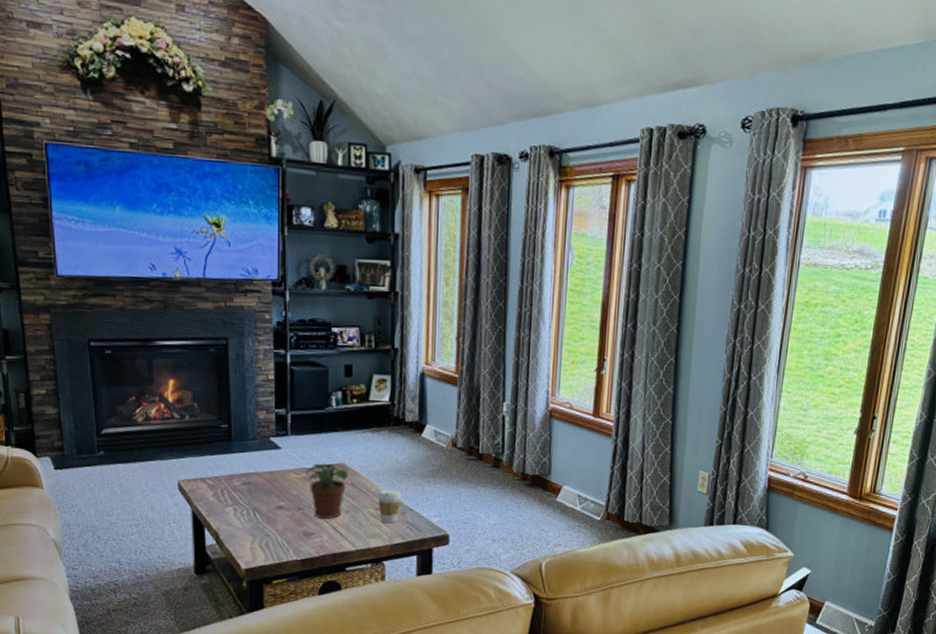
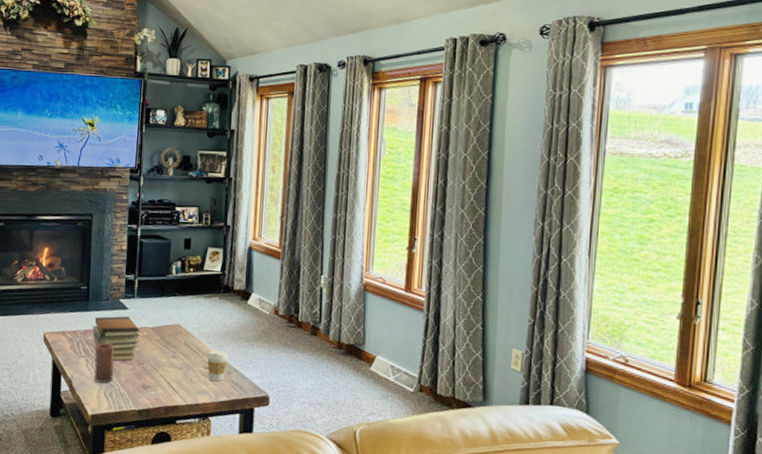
book stack: none [239,457,297,508] -> present [92,316,140,361]
candle: none [245,488,269,533] -> present [94,343,114,383]
potted plant: present [306,463,349,519] -> none [147,323,184,374]

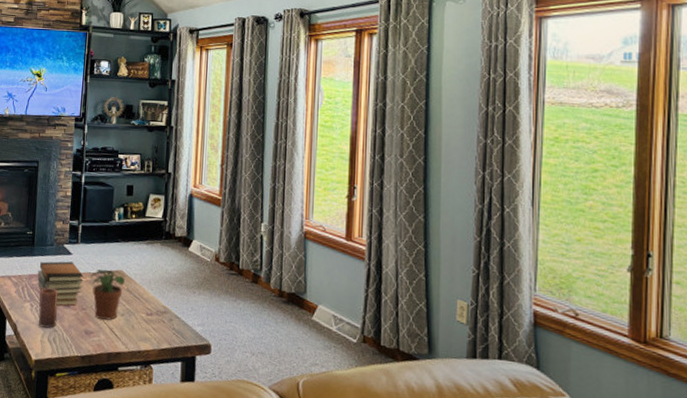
potted plant: none [147,323,184,374] -> present [90,269,126,320]
coffee cup: present [207,349,228,382] -> none [149,296,170,329]

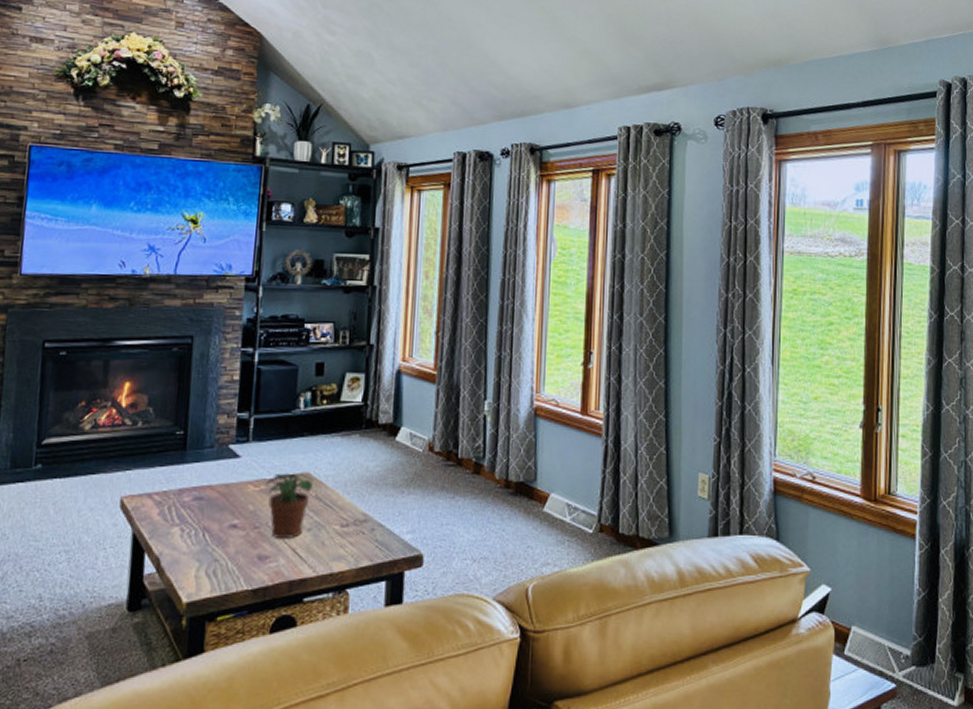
book stack: present [37,261,83,306] -> none [190,467,256,527]
candle: present [38,288,58,328] -> none [191,504,220,558]

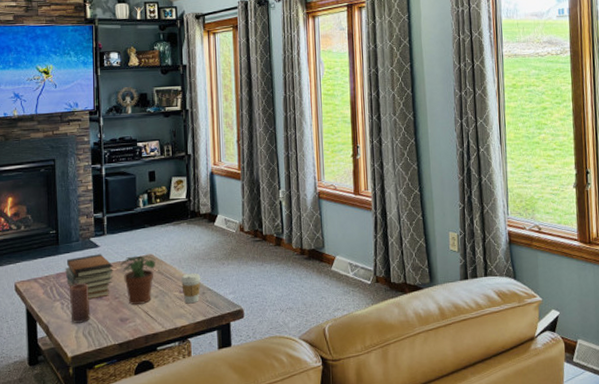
book stack: none [190,467,256,527] -> present [65,254,113,300]
candle: none [191,504,220,558] -> present [70,283,91,323]
coffee cup: none [344,501,371,543] -> present [181,273,201,304]

